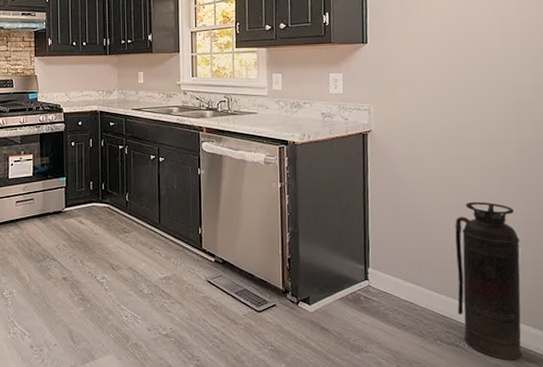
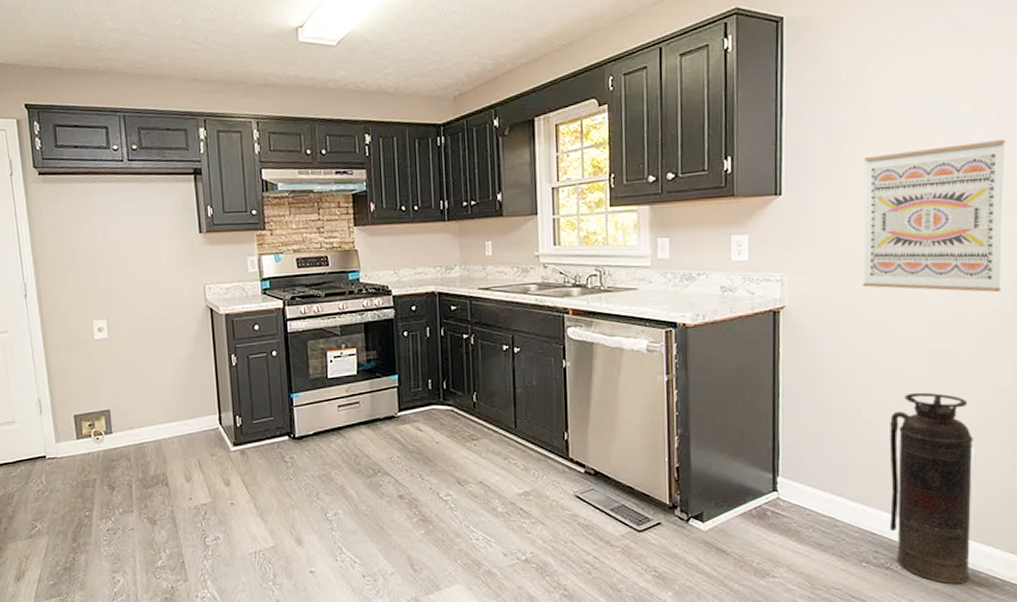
wall art: none [429,7,536,124] -> present [863,139,1006,292]

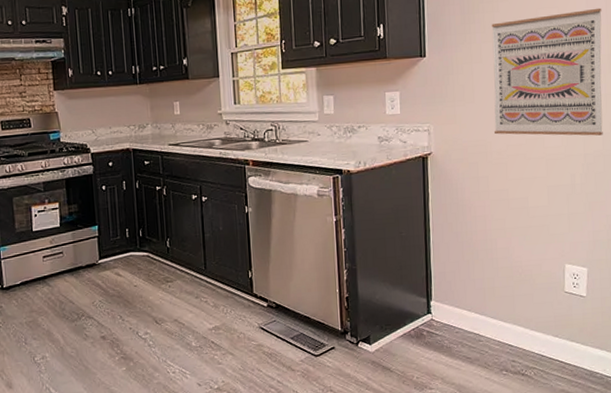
fire extinguisher: present [890,392,973,584] -> none [520,222,589,385]

